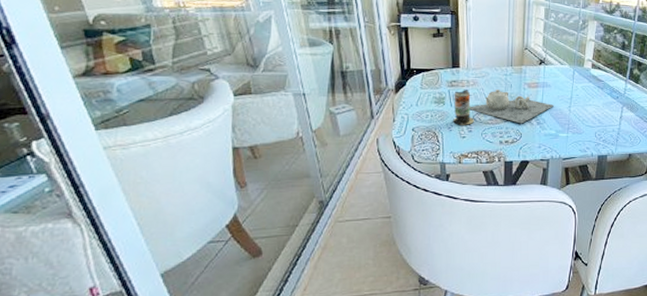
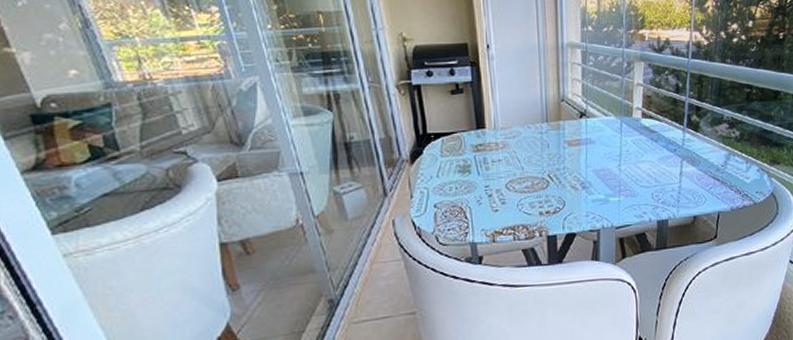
can: present [453,89,474,125] -> none [481,152,507,197]
teapot: present [469,90,554,124] -> none [500,151,600,190]

